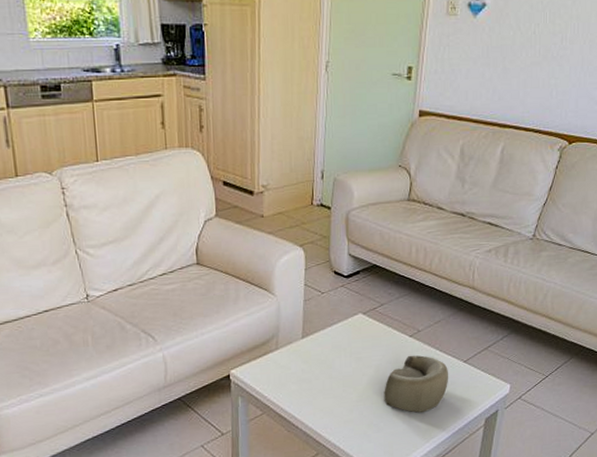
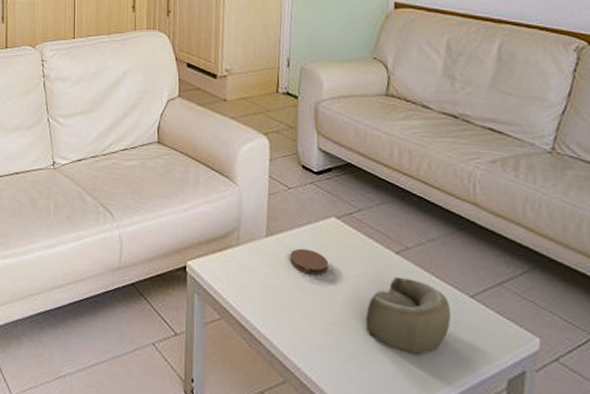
coaster: none [322,343,356,365] -> present [290,248,329,275]

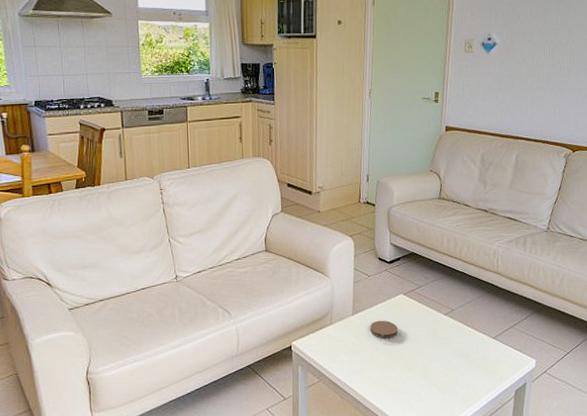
decorative bowl: present [365,276,452,355] -> none [424,331,481,384]

